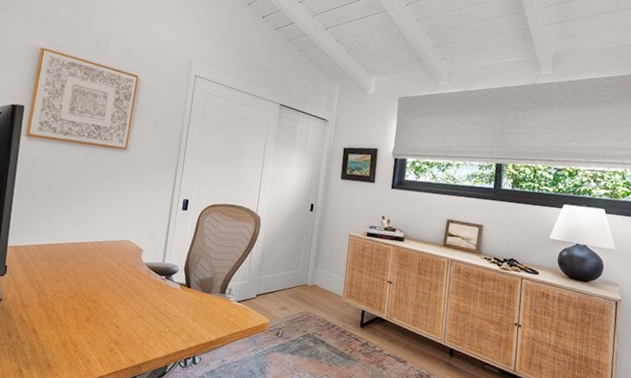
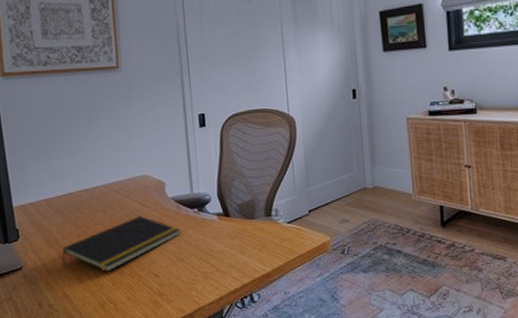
notepad: none [37,273,147,316] -> present [61,215,181,272]

